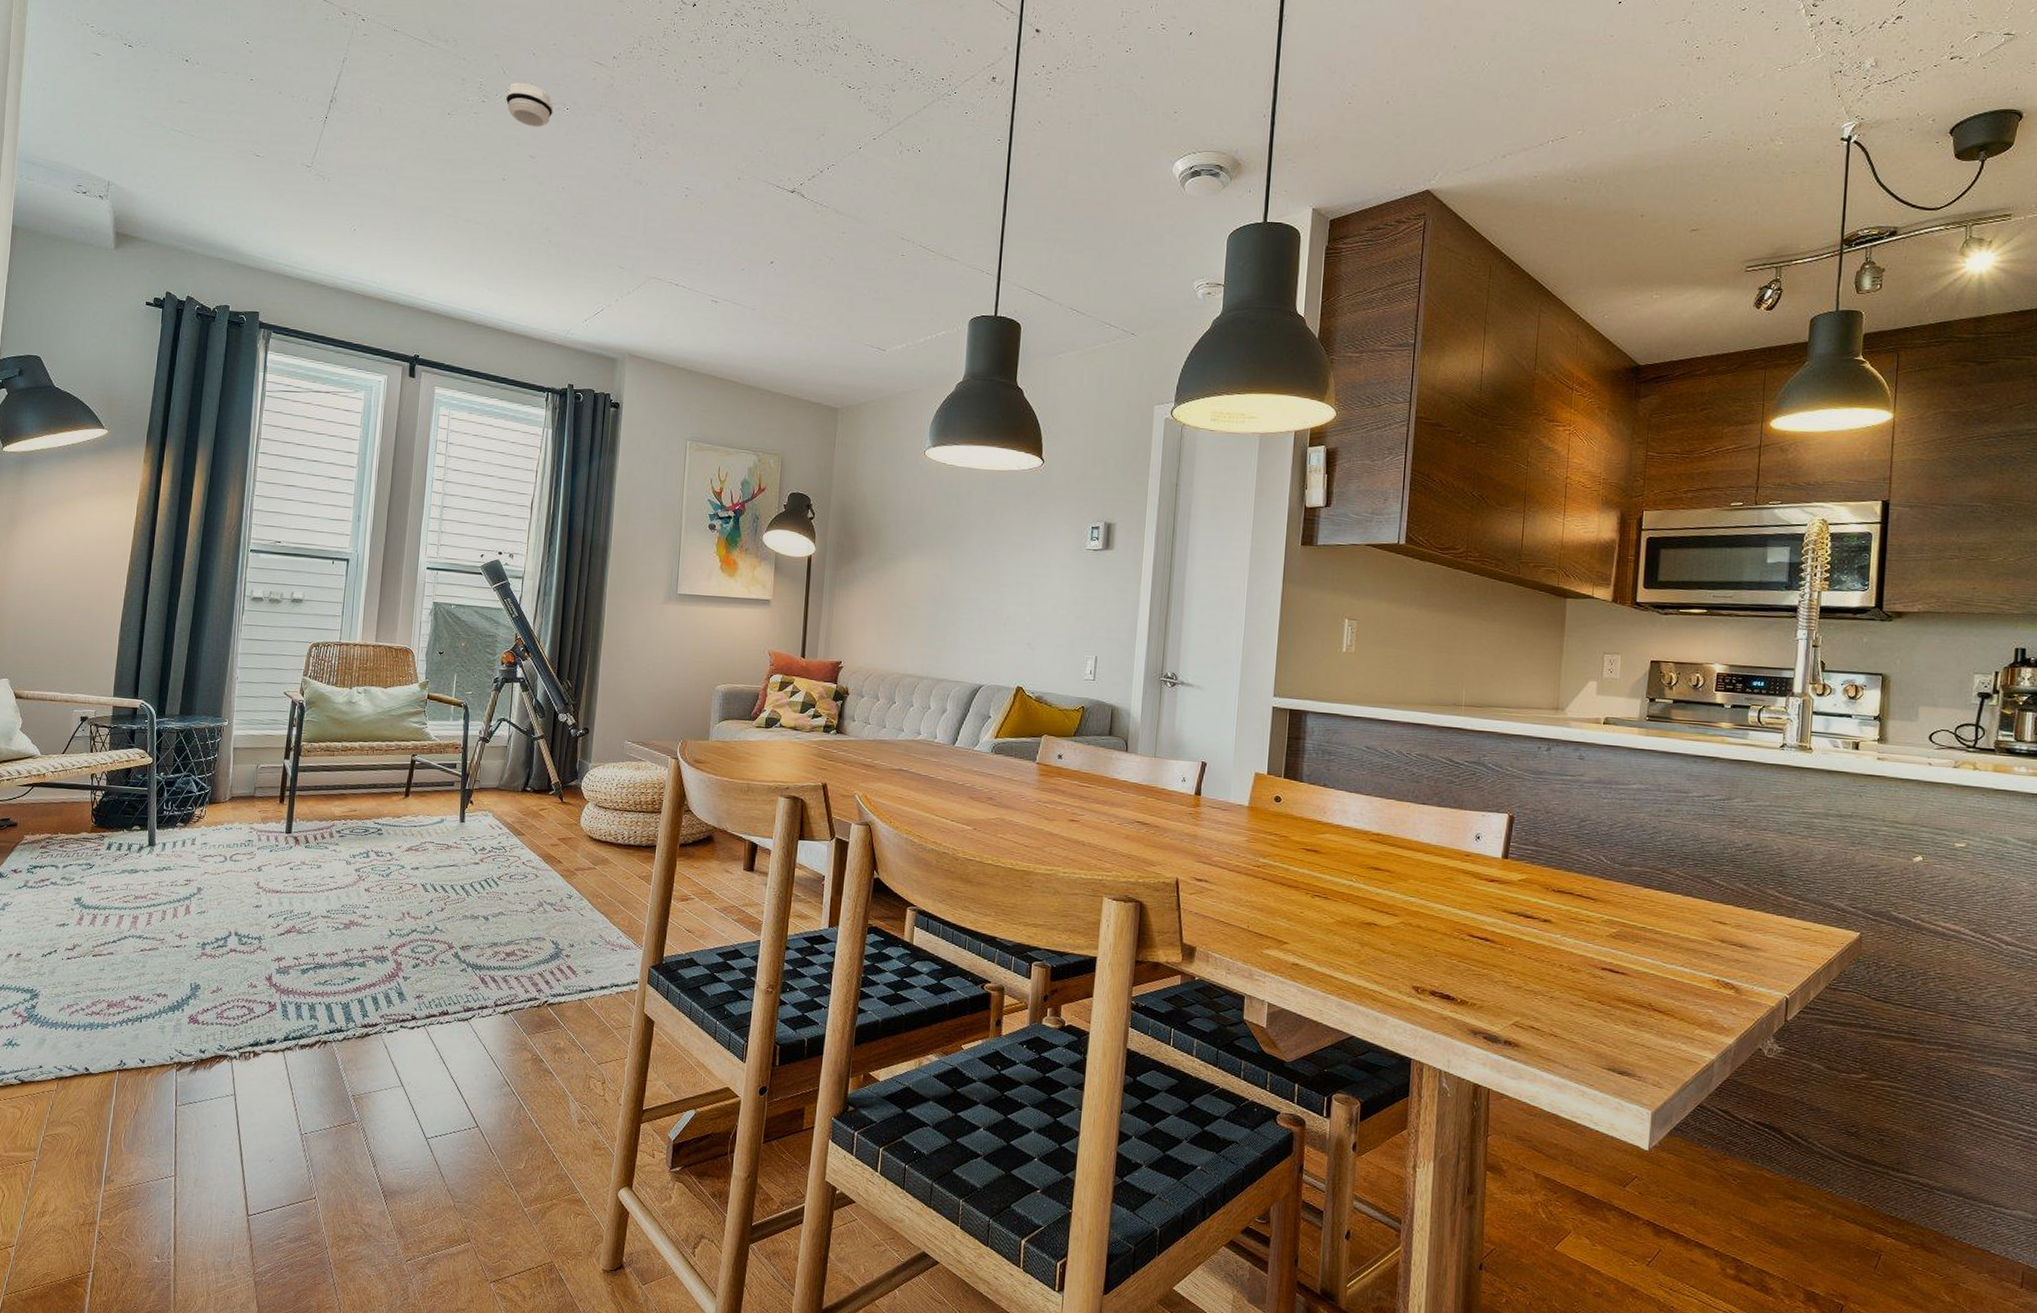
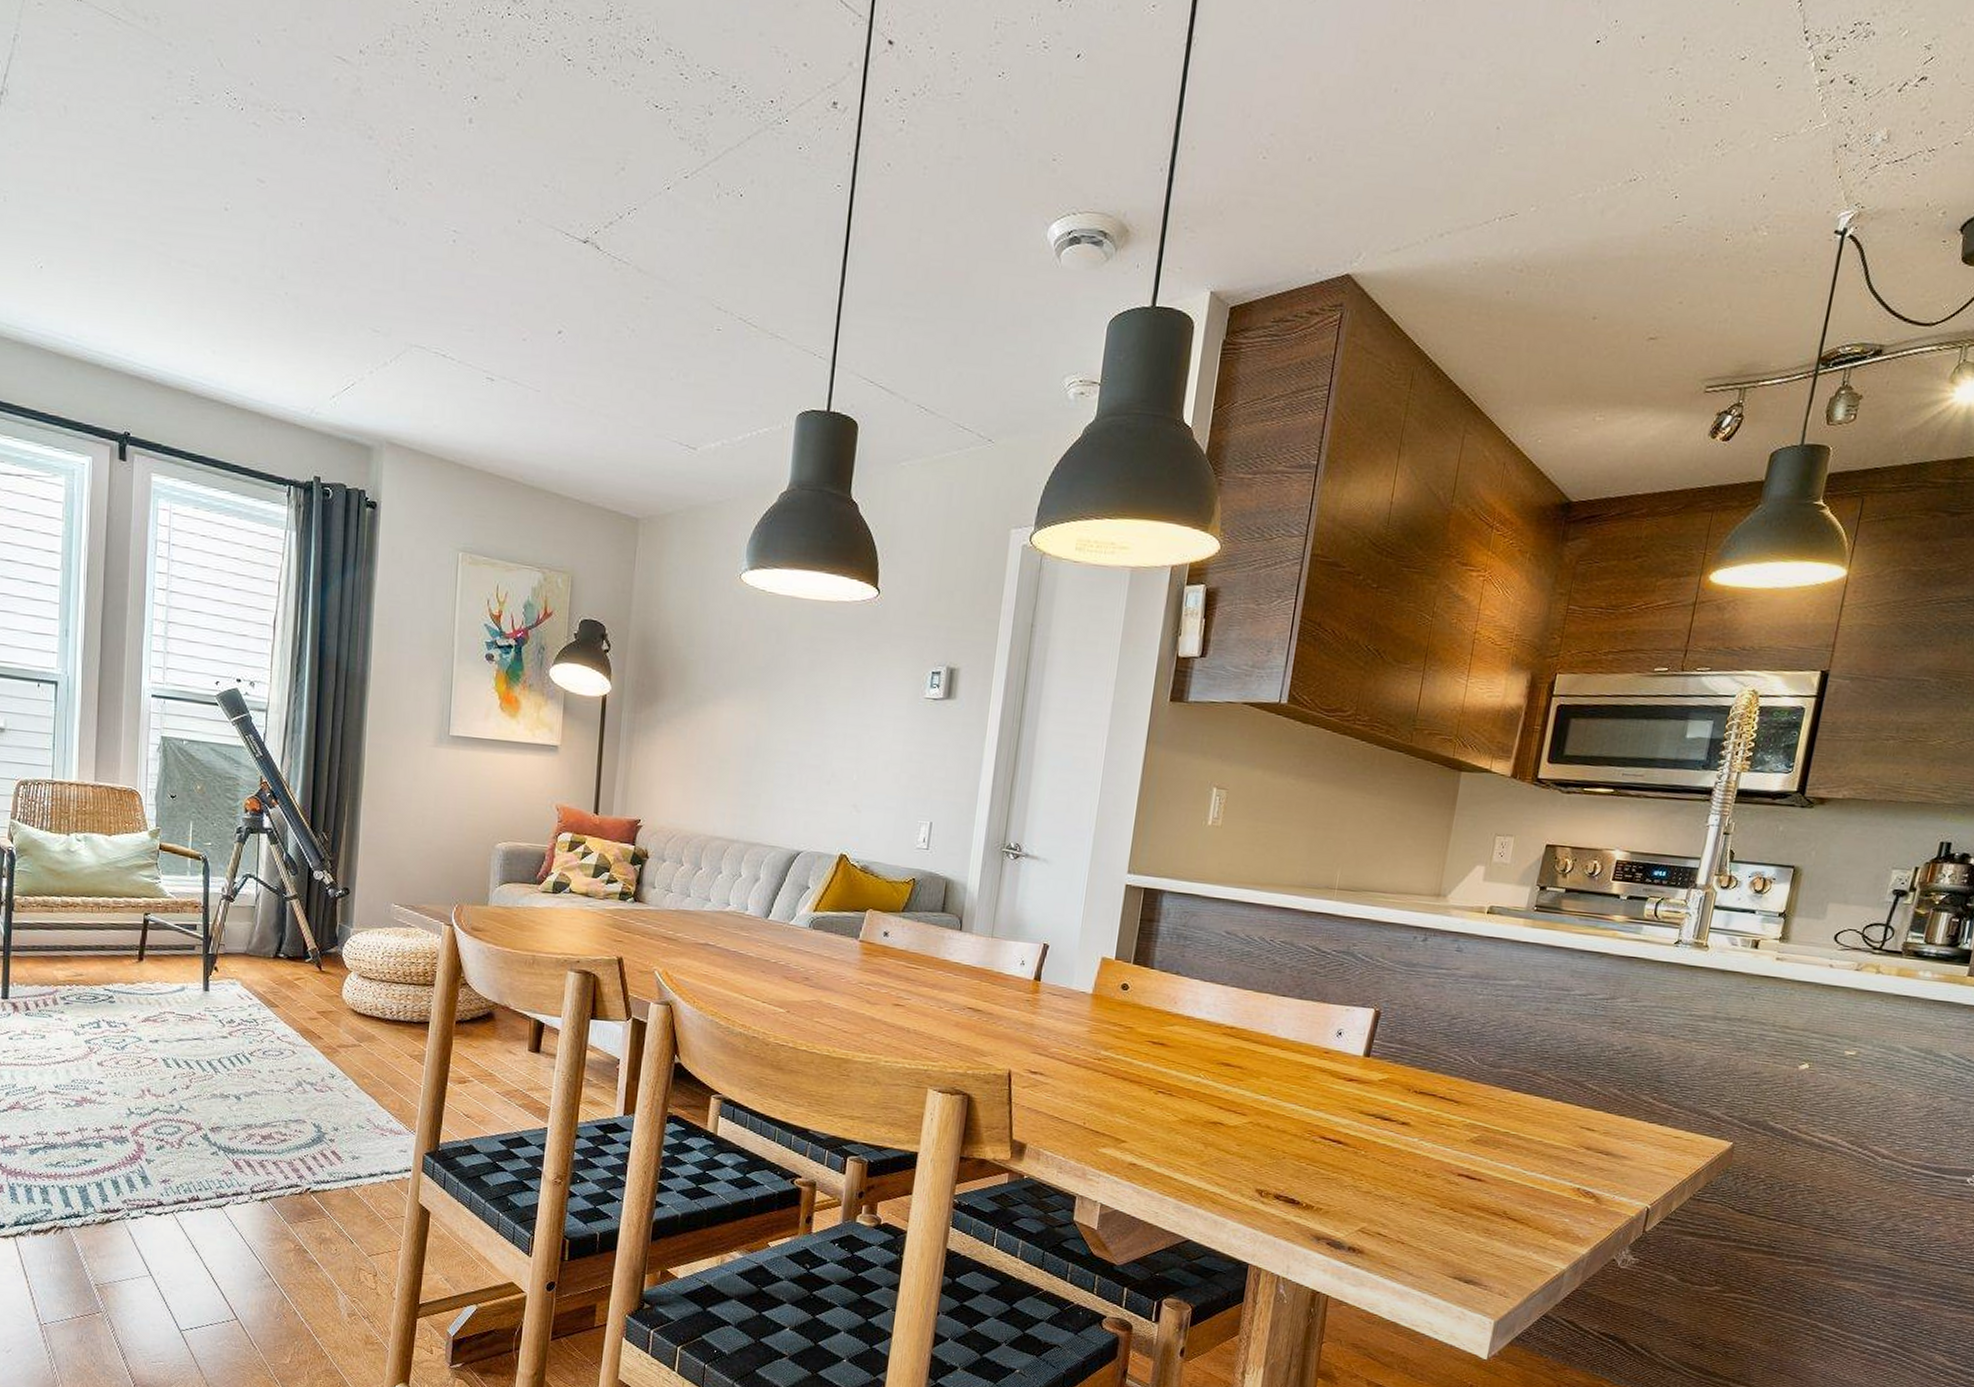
smoke detector: present [505,82,554,127] -> none [224,79,286,142]

